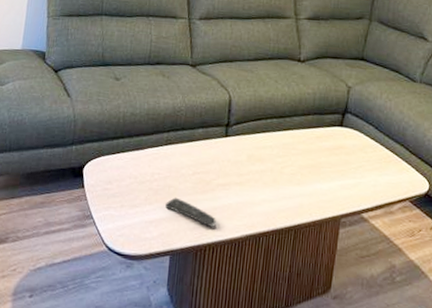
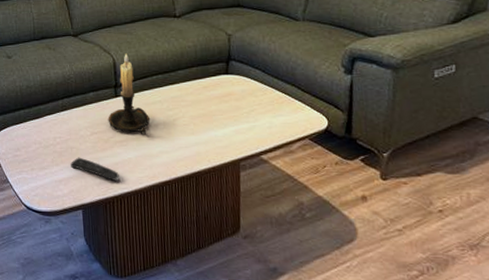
candle holder: none [213,92,257,181] -> present [108,53,150,135]

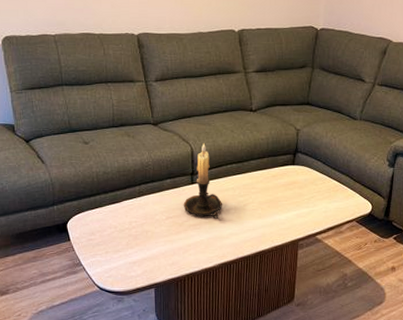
remote control: present [71,157,121,182] -> none [145,240,192,262]

